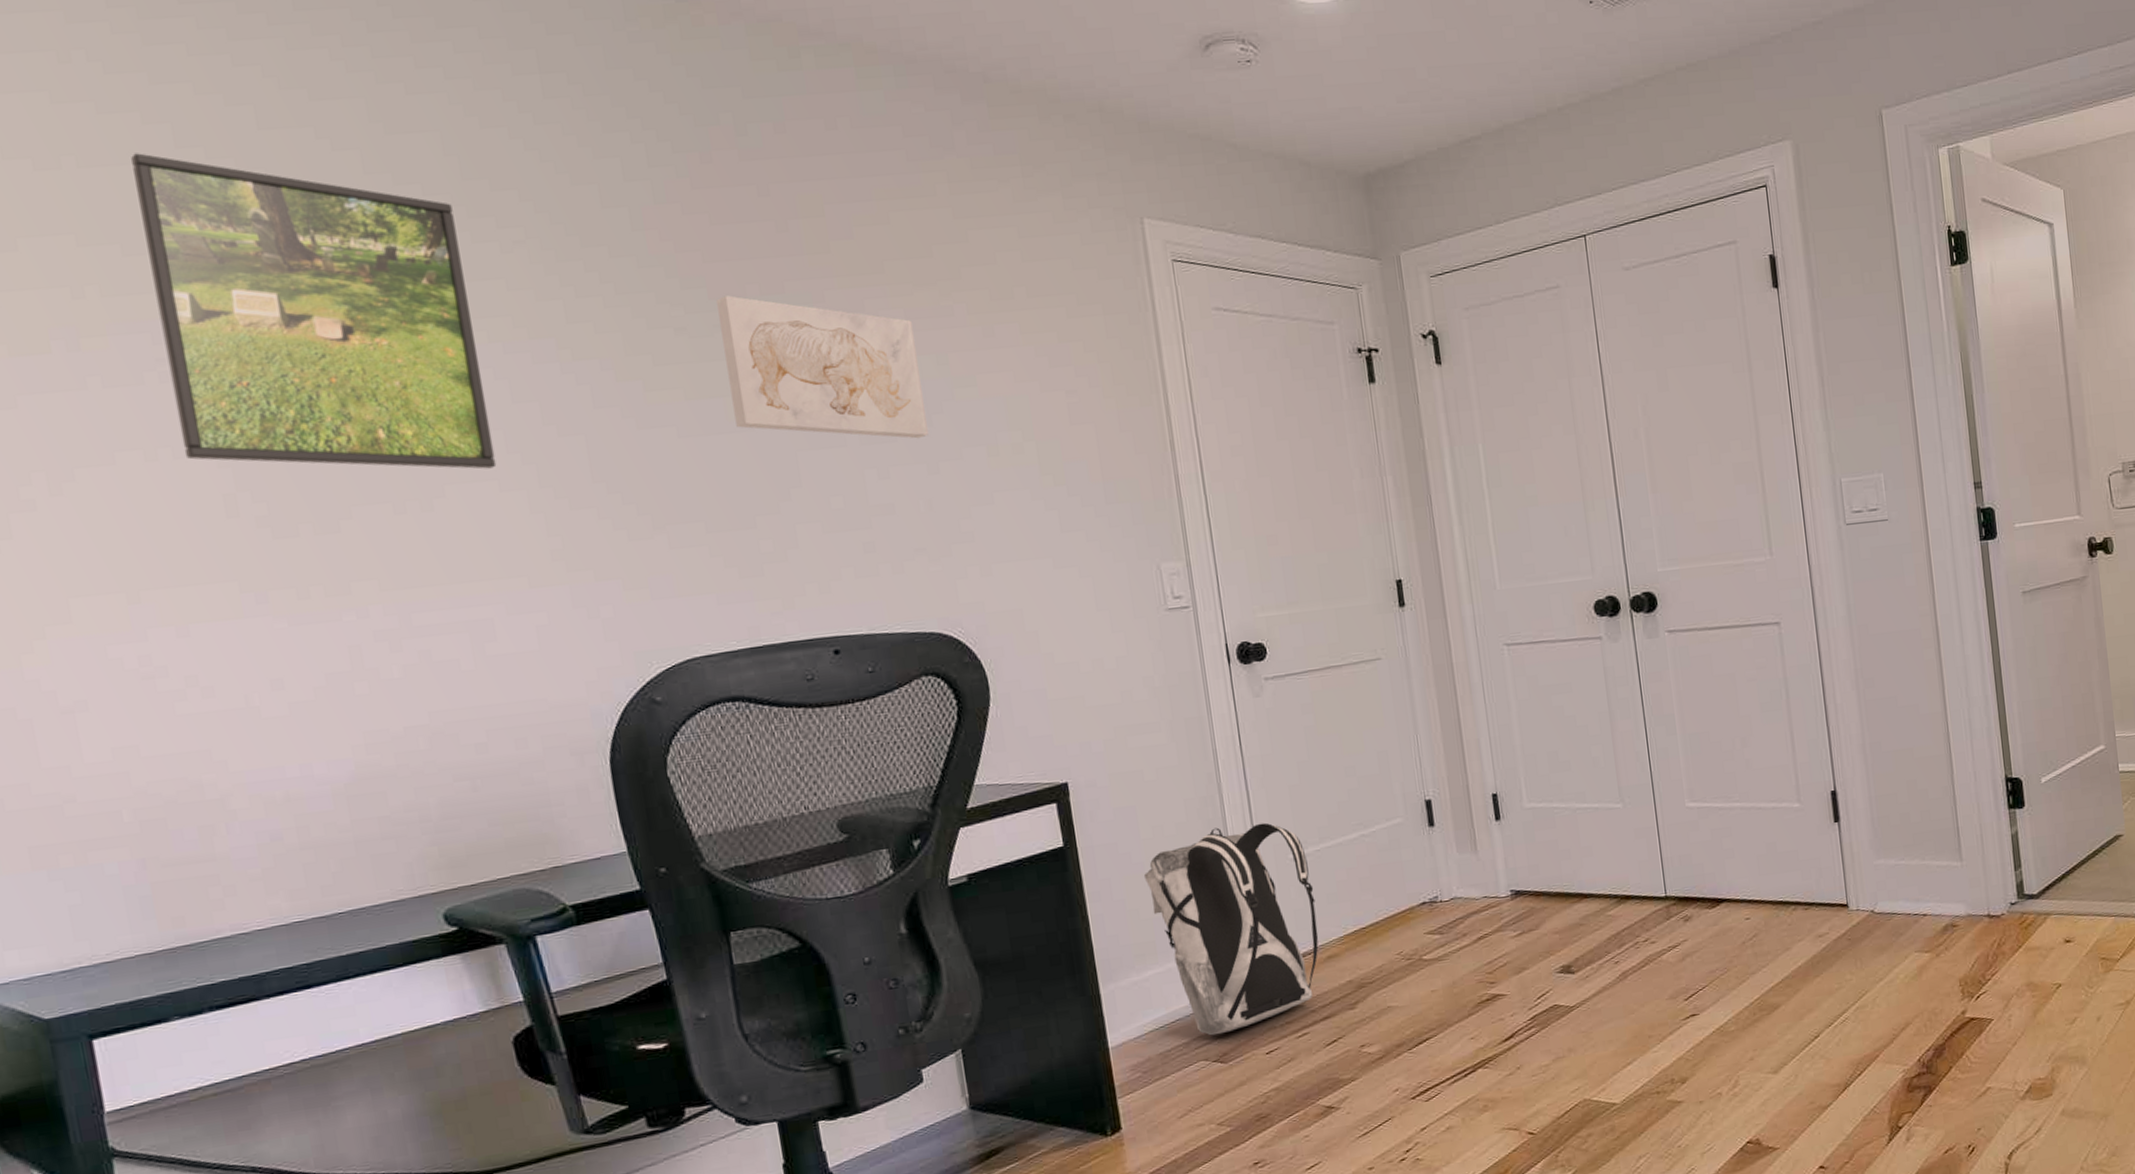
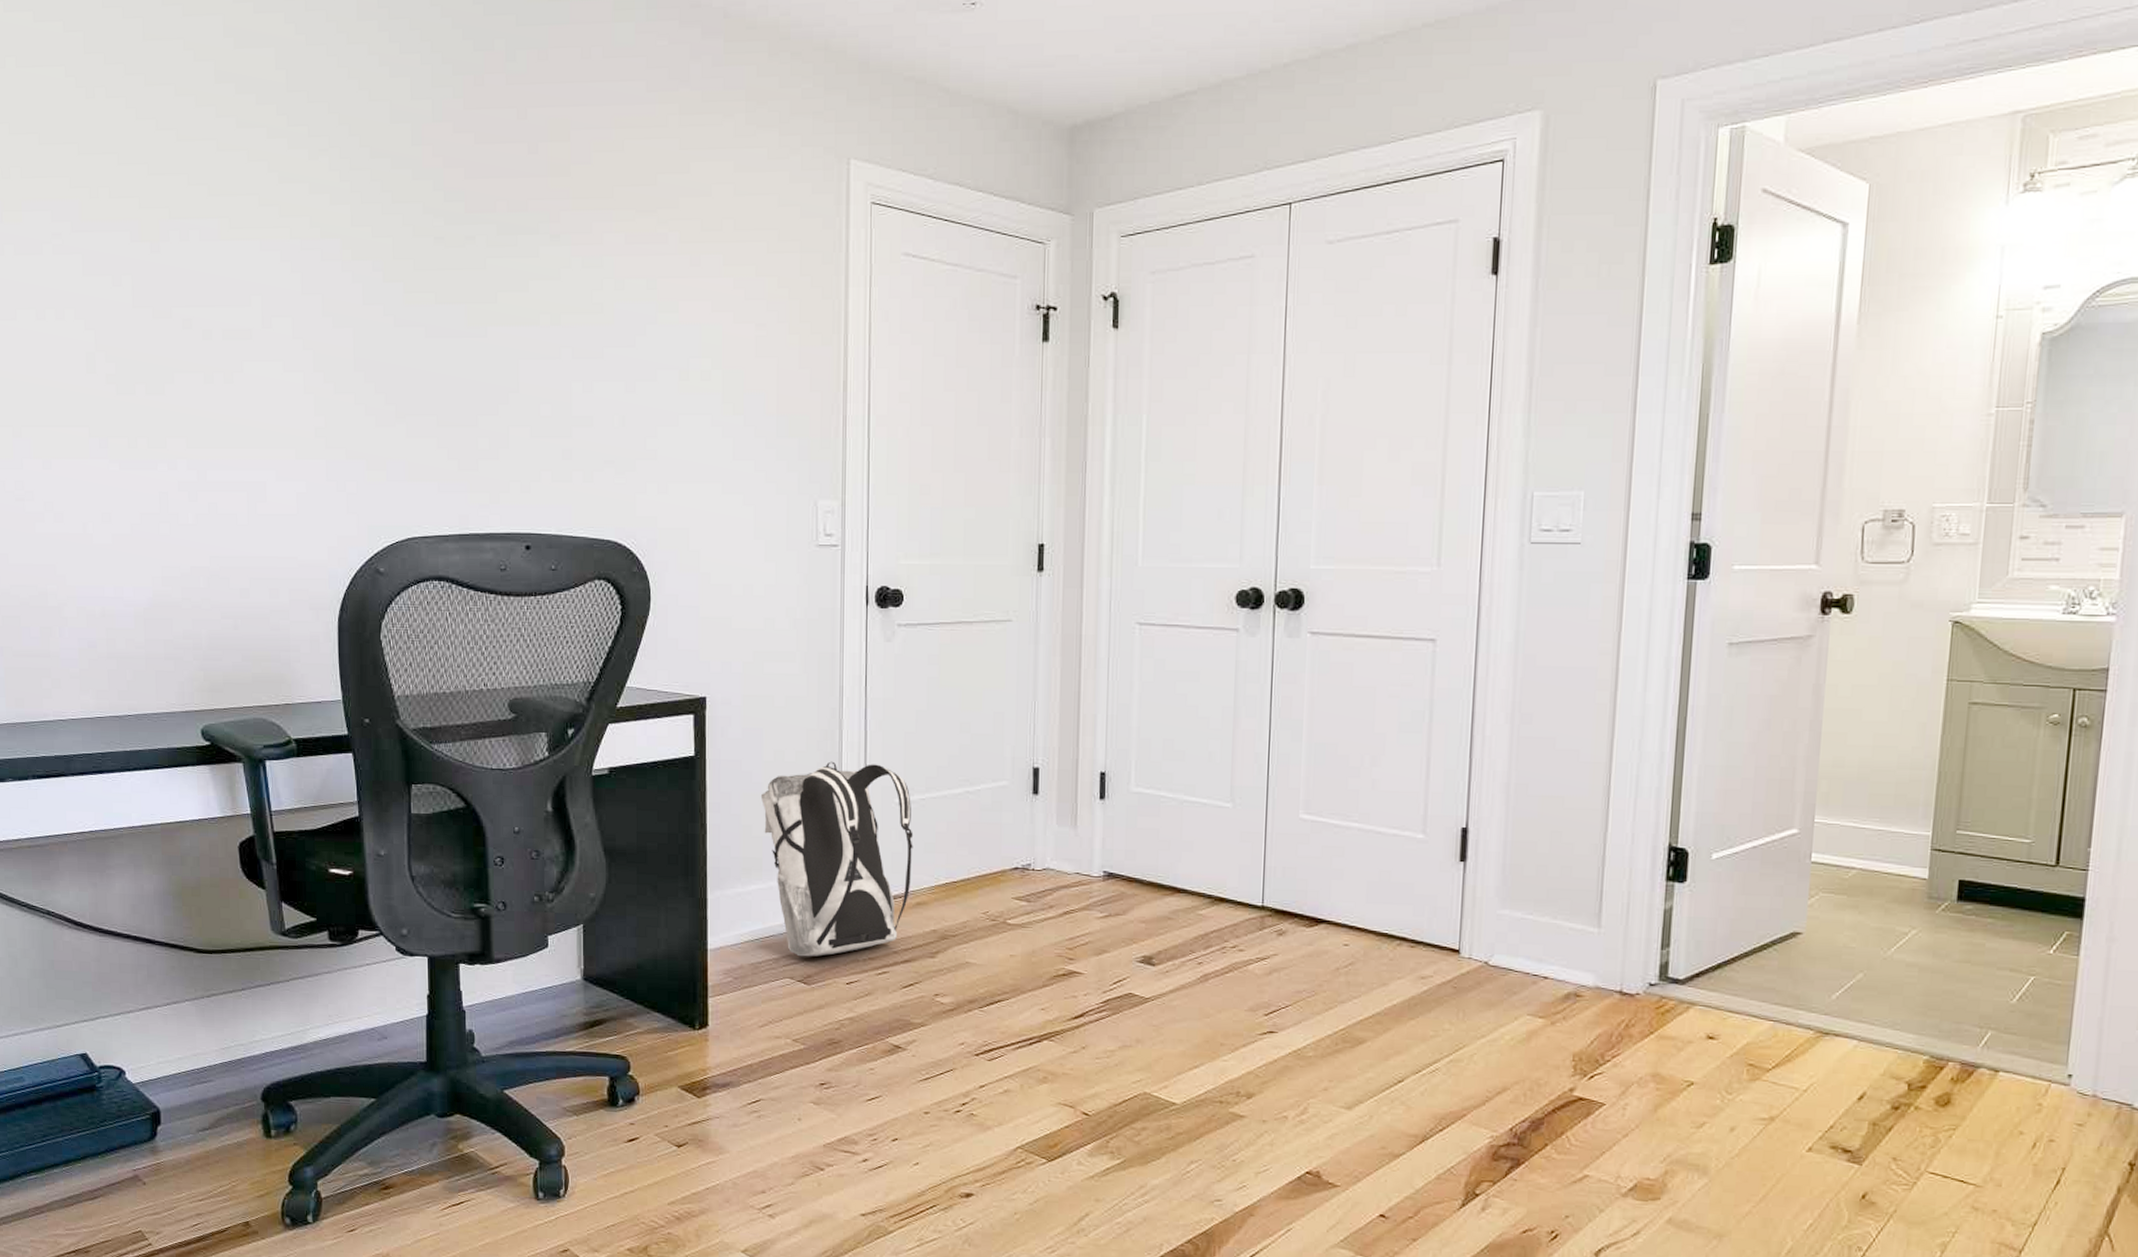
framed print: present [131,153,497,469] -> none [53,57,284,351]
wall art: present [717,295,928,439] -> none [471,210,630,358]

